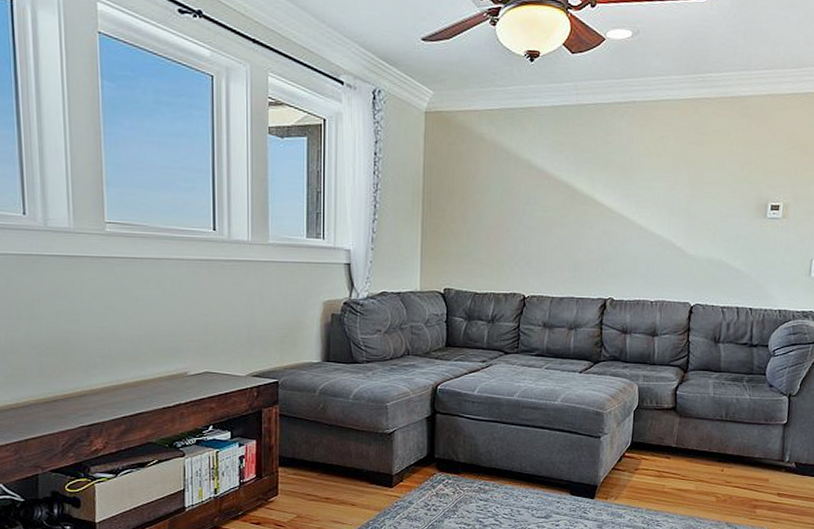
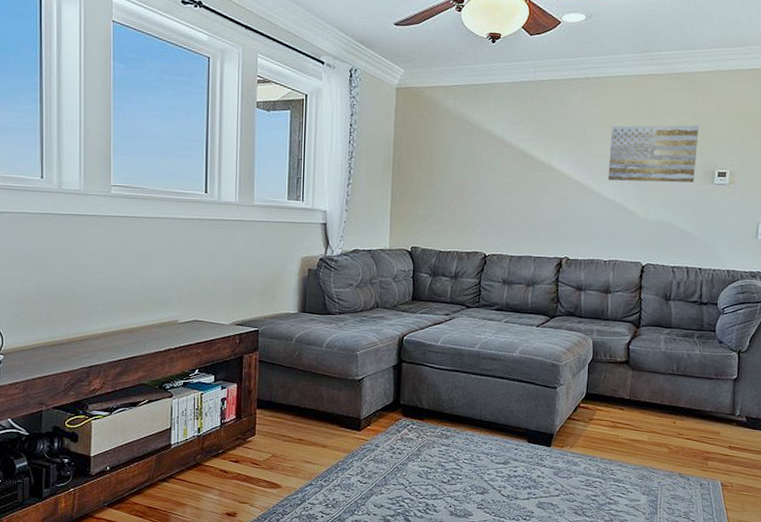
wall art: none [655,154,751,217] -> present [607,125,699,183]

